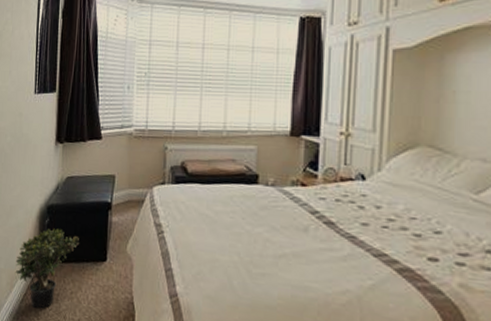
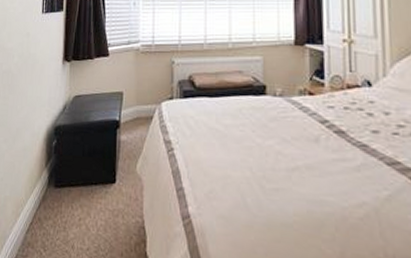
potted plant: present [15,228,79,309] -> none [21,150,87,238]

